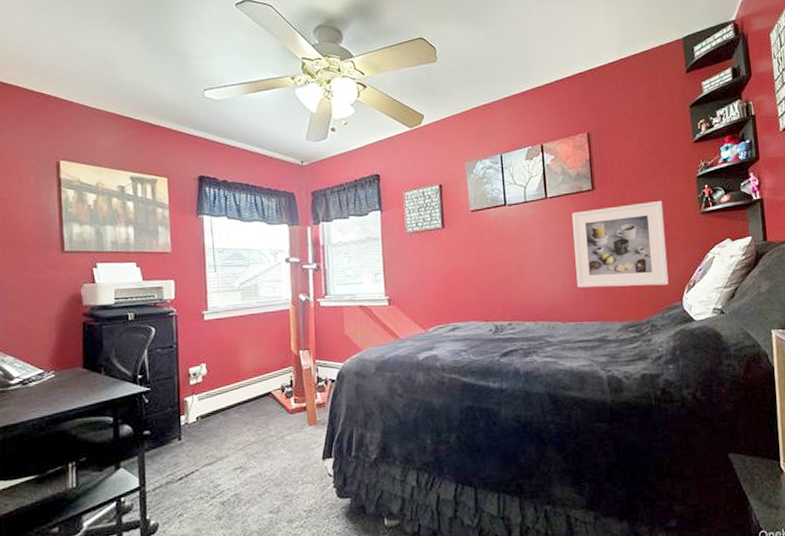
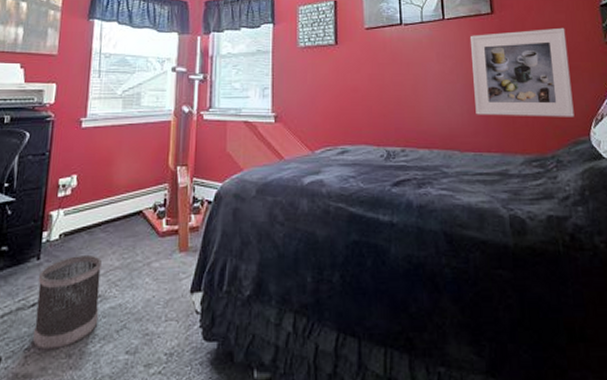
wastebasket: none [182,432,242,516] -> present [33,254,102,352]

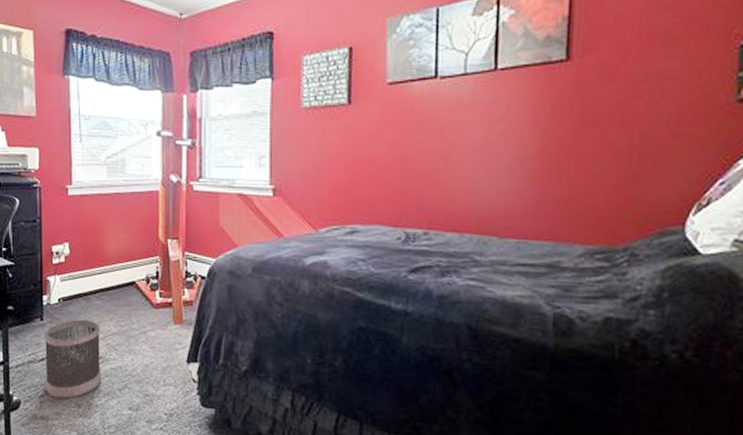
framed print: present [470,27,575,117] -> none [526,79,677,201]

